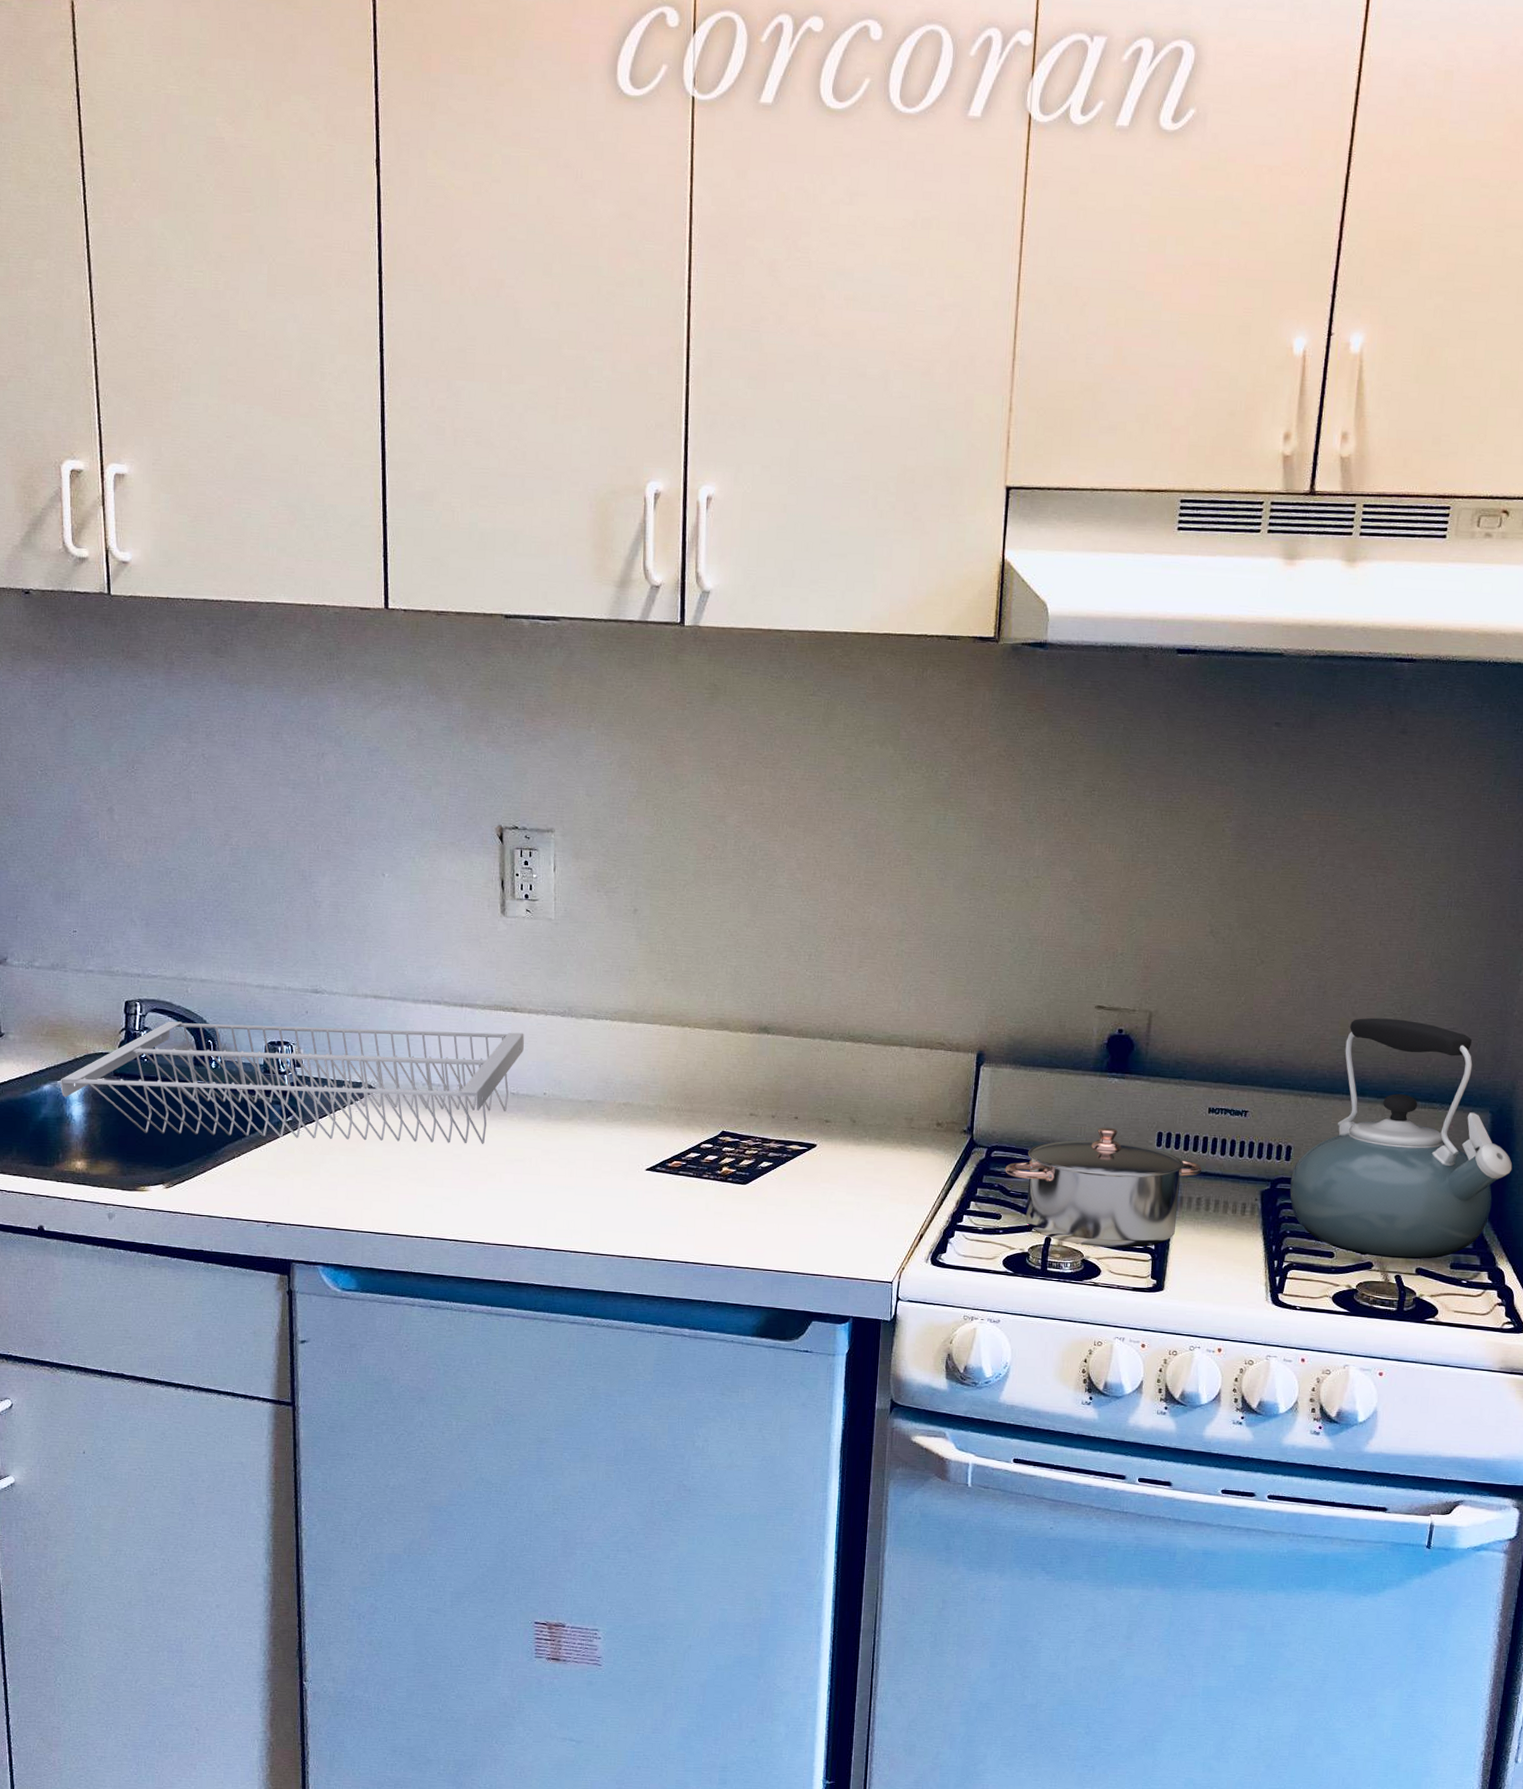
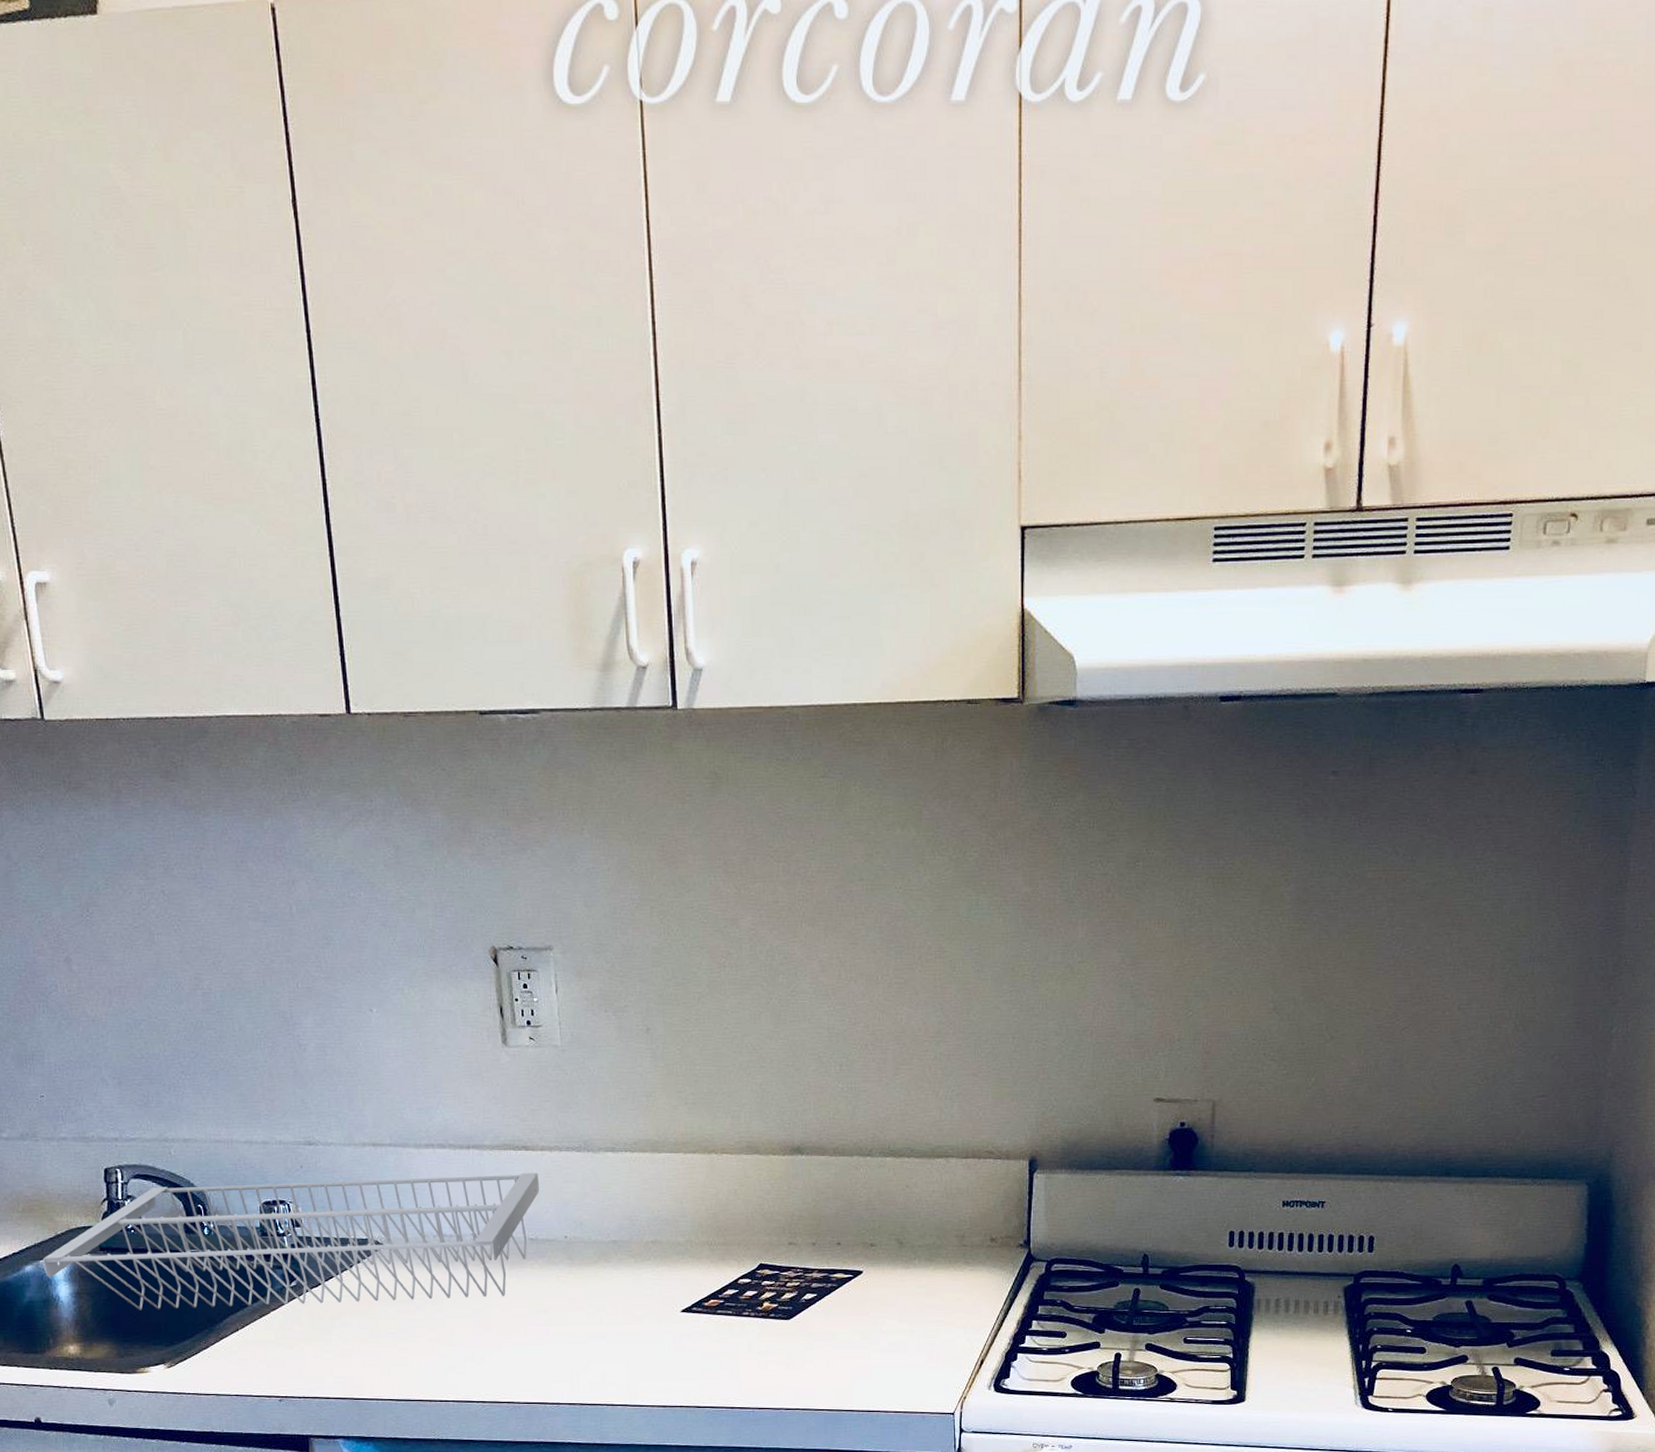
cooking pot: present [1005,1127,1202,1248] -> none [1067,1230,1279,1359]
kettle: present [1289,1017,1513,1259] -> none [1374,1090,1613,1349]

